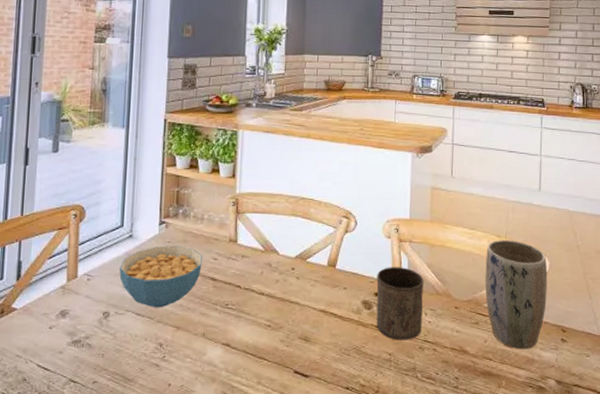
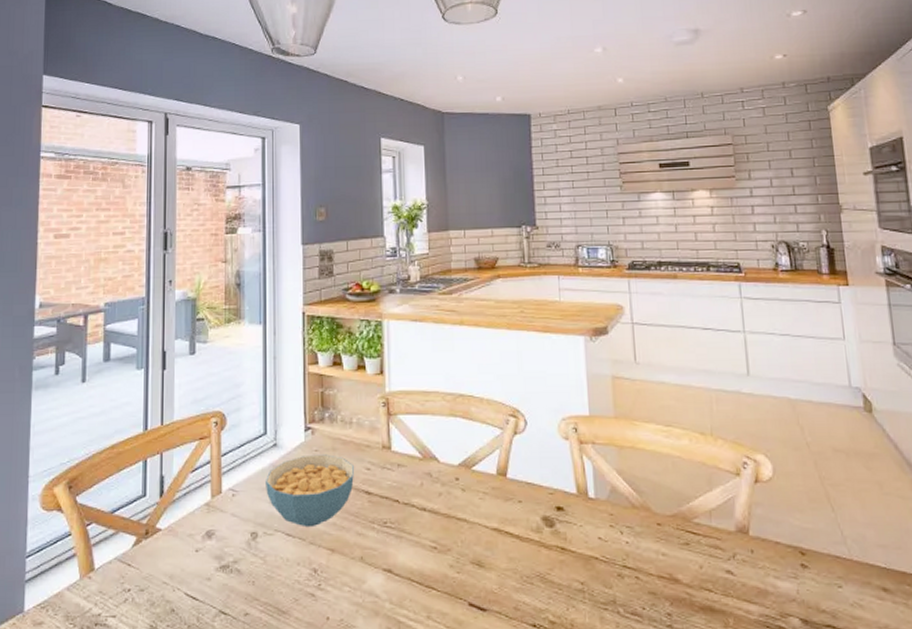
cup: present [376,267,424,340] -> none [556,474,618,565]
plant pot: present [485,240,548,350] -> none [688,438,775,578]

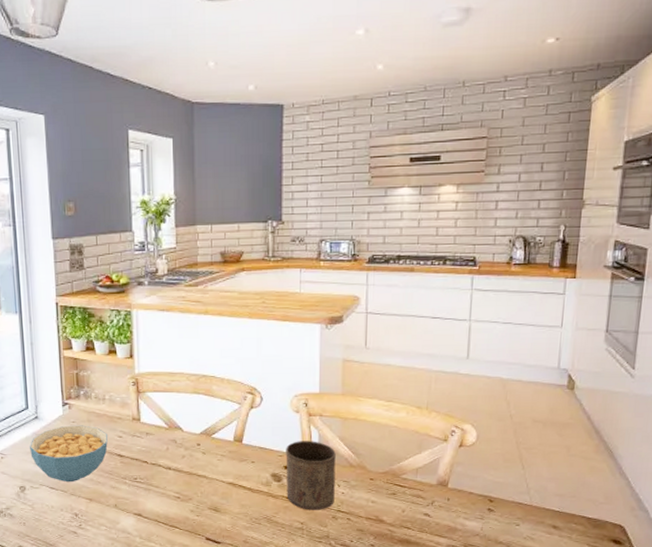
cup: none [556,474,618,565] -> present [286,441,336,510]

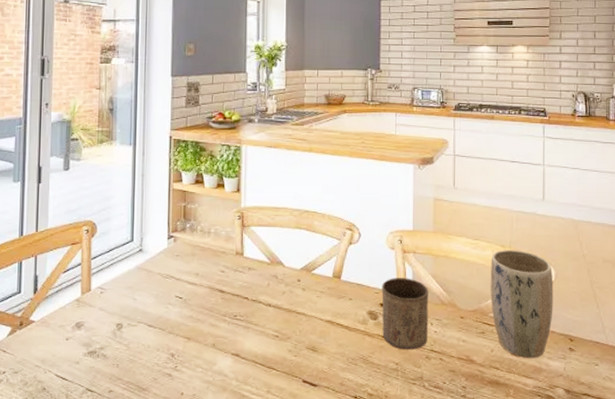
cereal bowl: present [30,425,108,483] -> none [131,259,210,320]
plant pot: none [403,411,475,519] -> present [490,250,554,359]

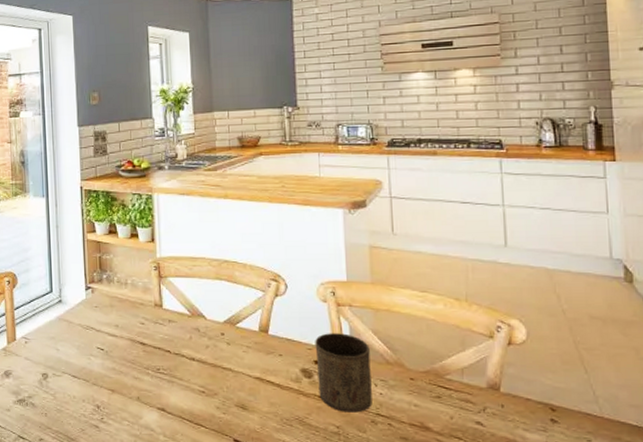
plant pot: present [490,250,554,359] -> none [443,304,527,430]

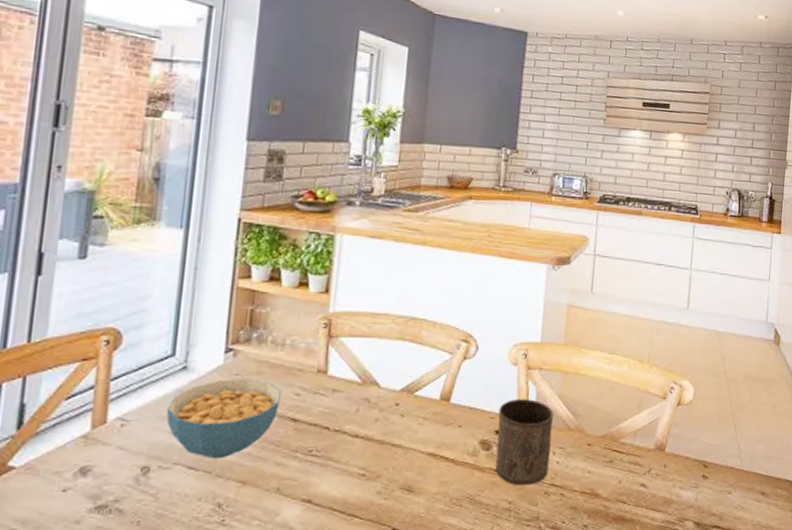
cereal bowl: none [53,310,130,371] -> present [166,379,281,459]

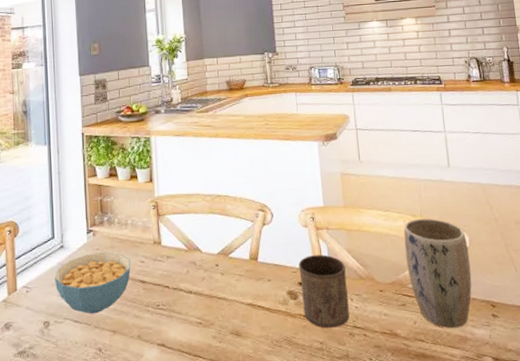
plant pot: none [622,366,692,490] -> present [403,218,472,329]

